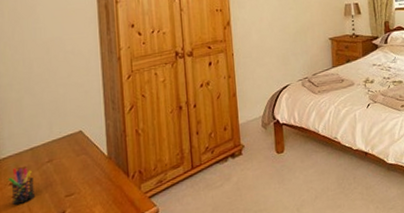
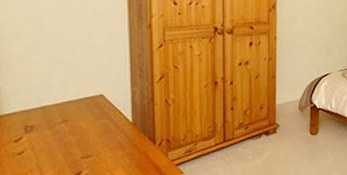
pen holder: present [8,167,34,205] -> none [12,125,45,162]

